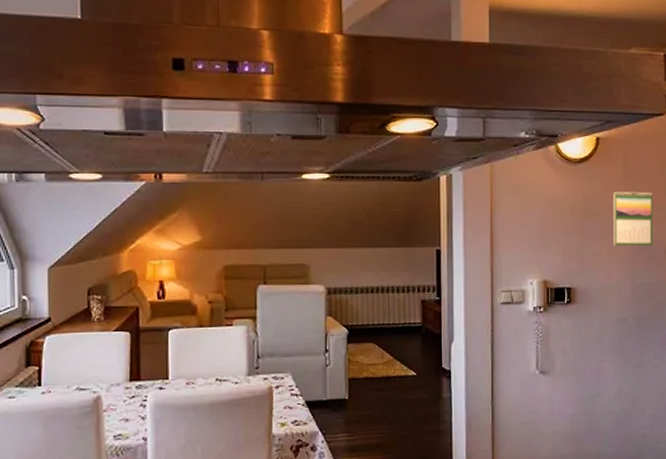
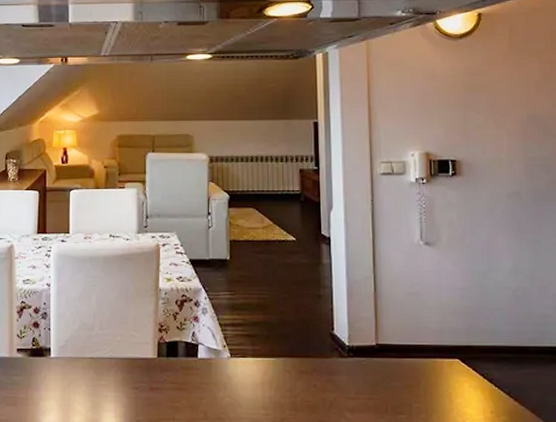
calendar: present [613,191,653,246] -> none [499,65,547,119]

